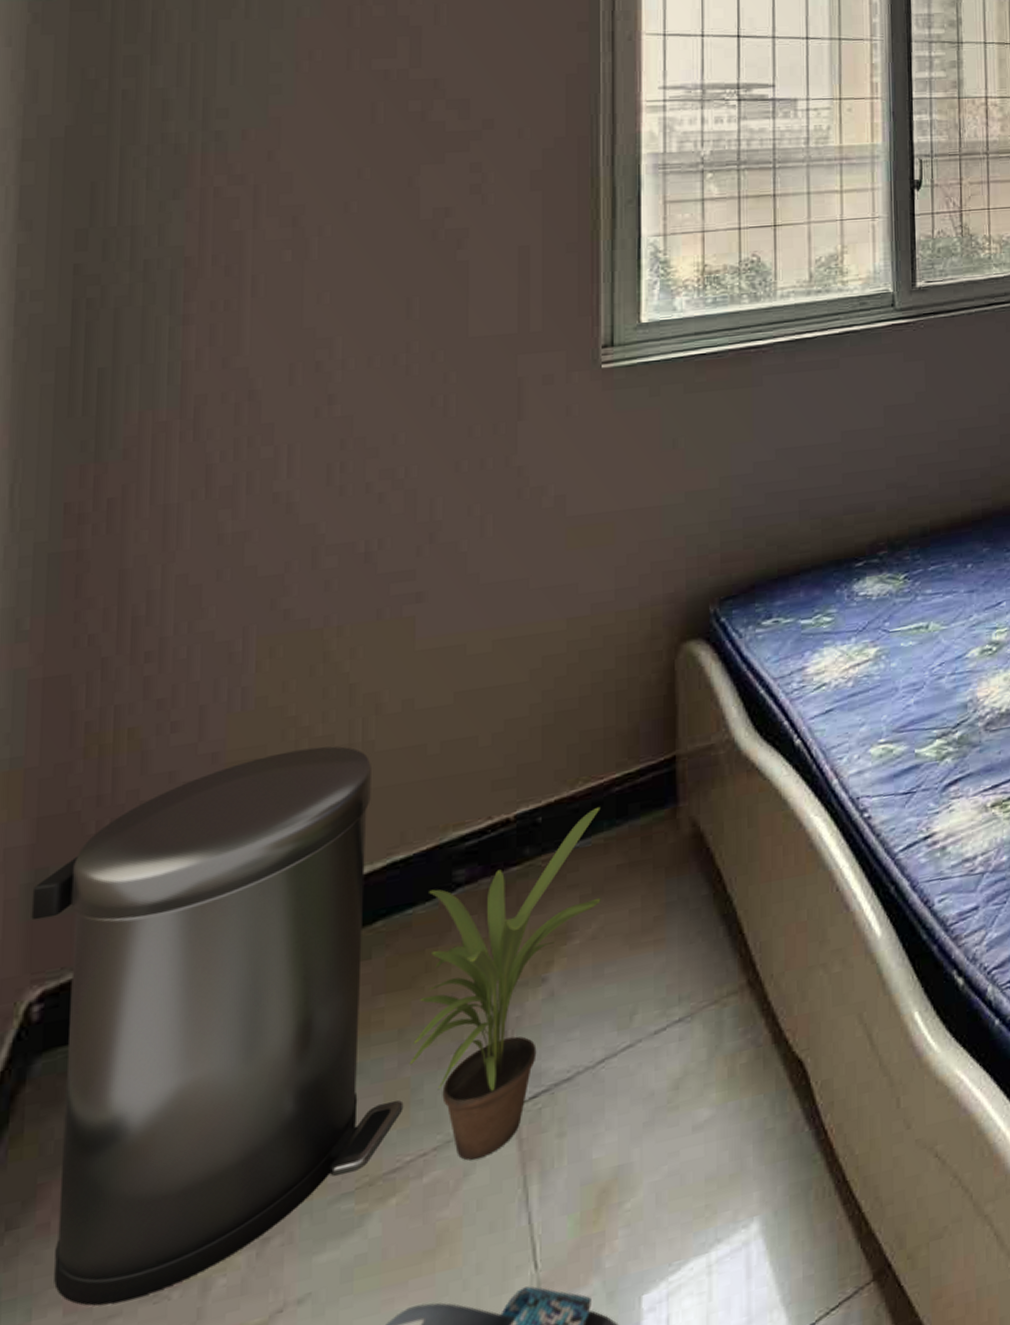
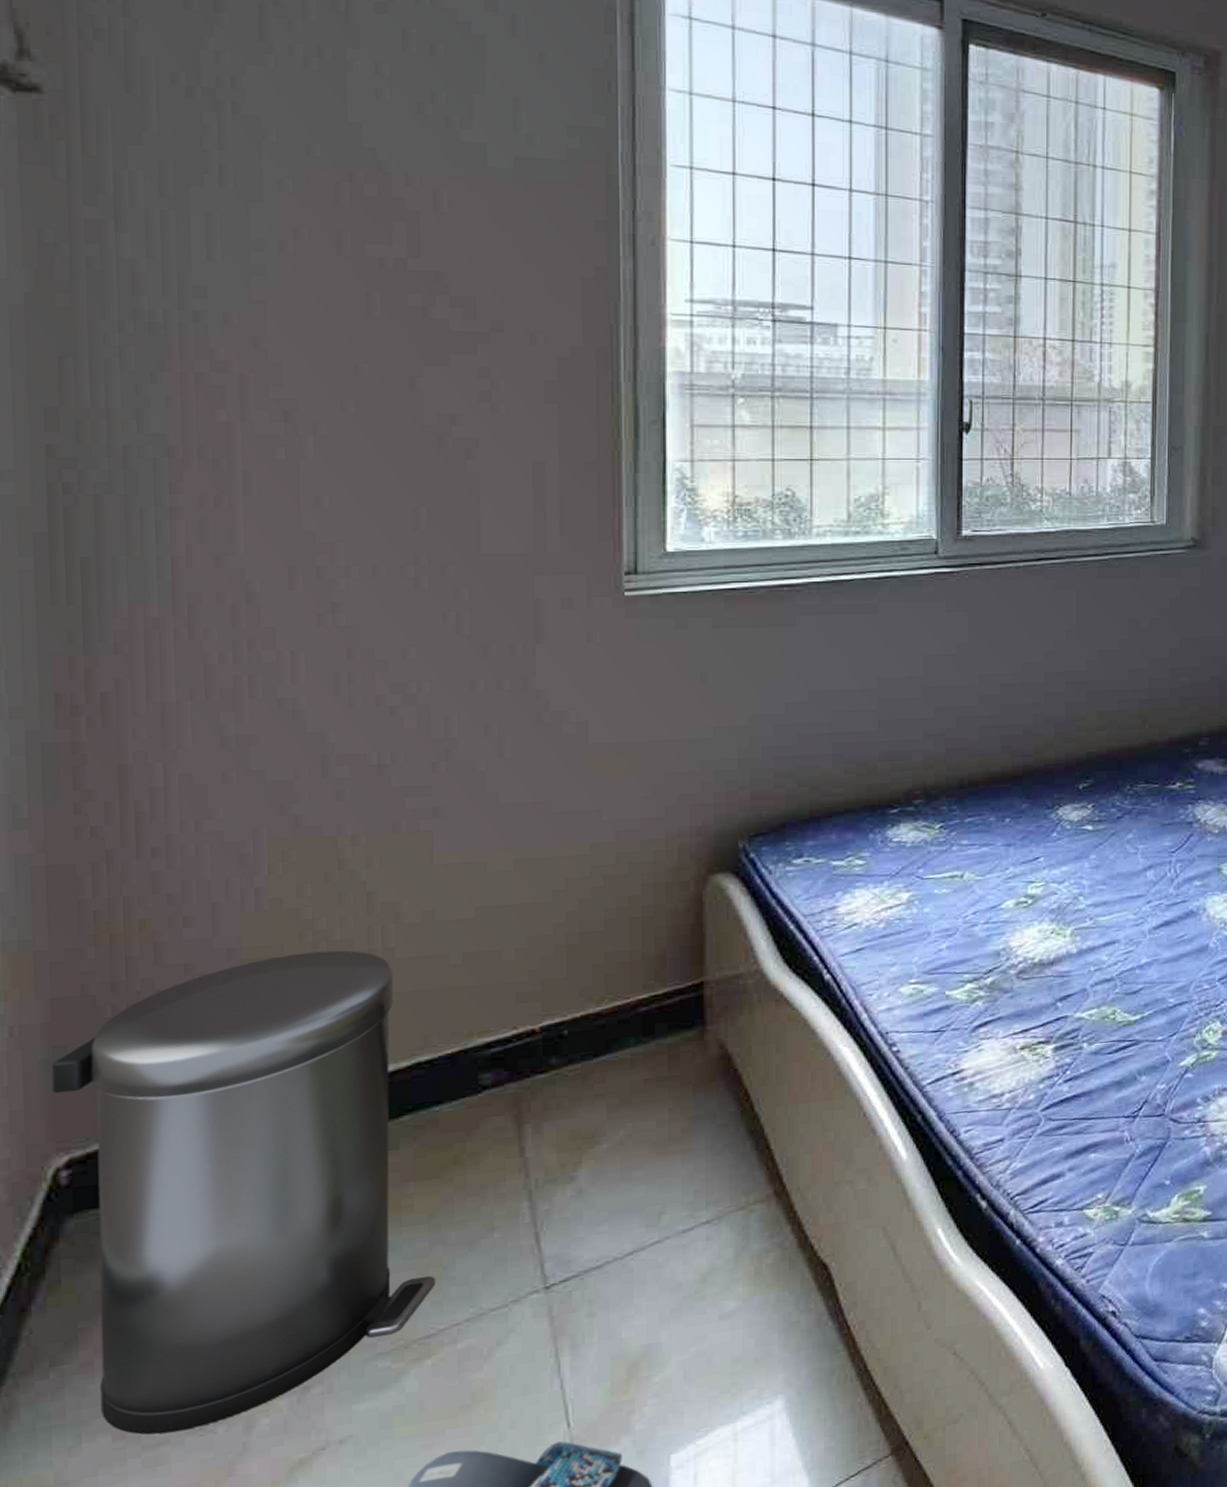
potted plant: present [409,806,601,1161] -> none [440,1024,628,1332]

